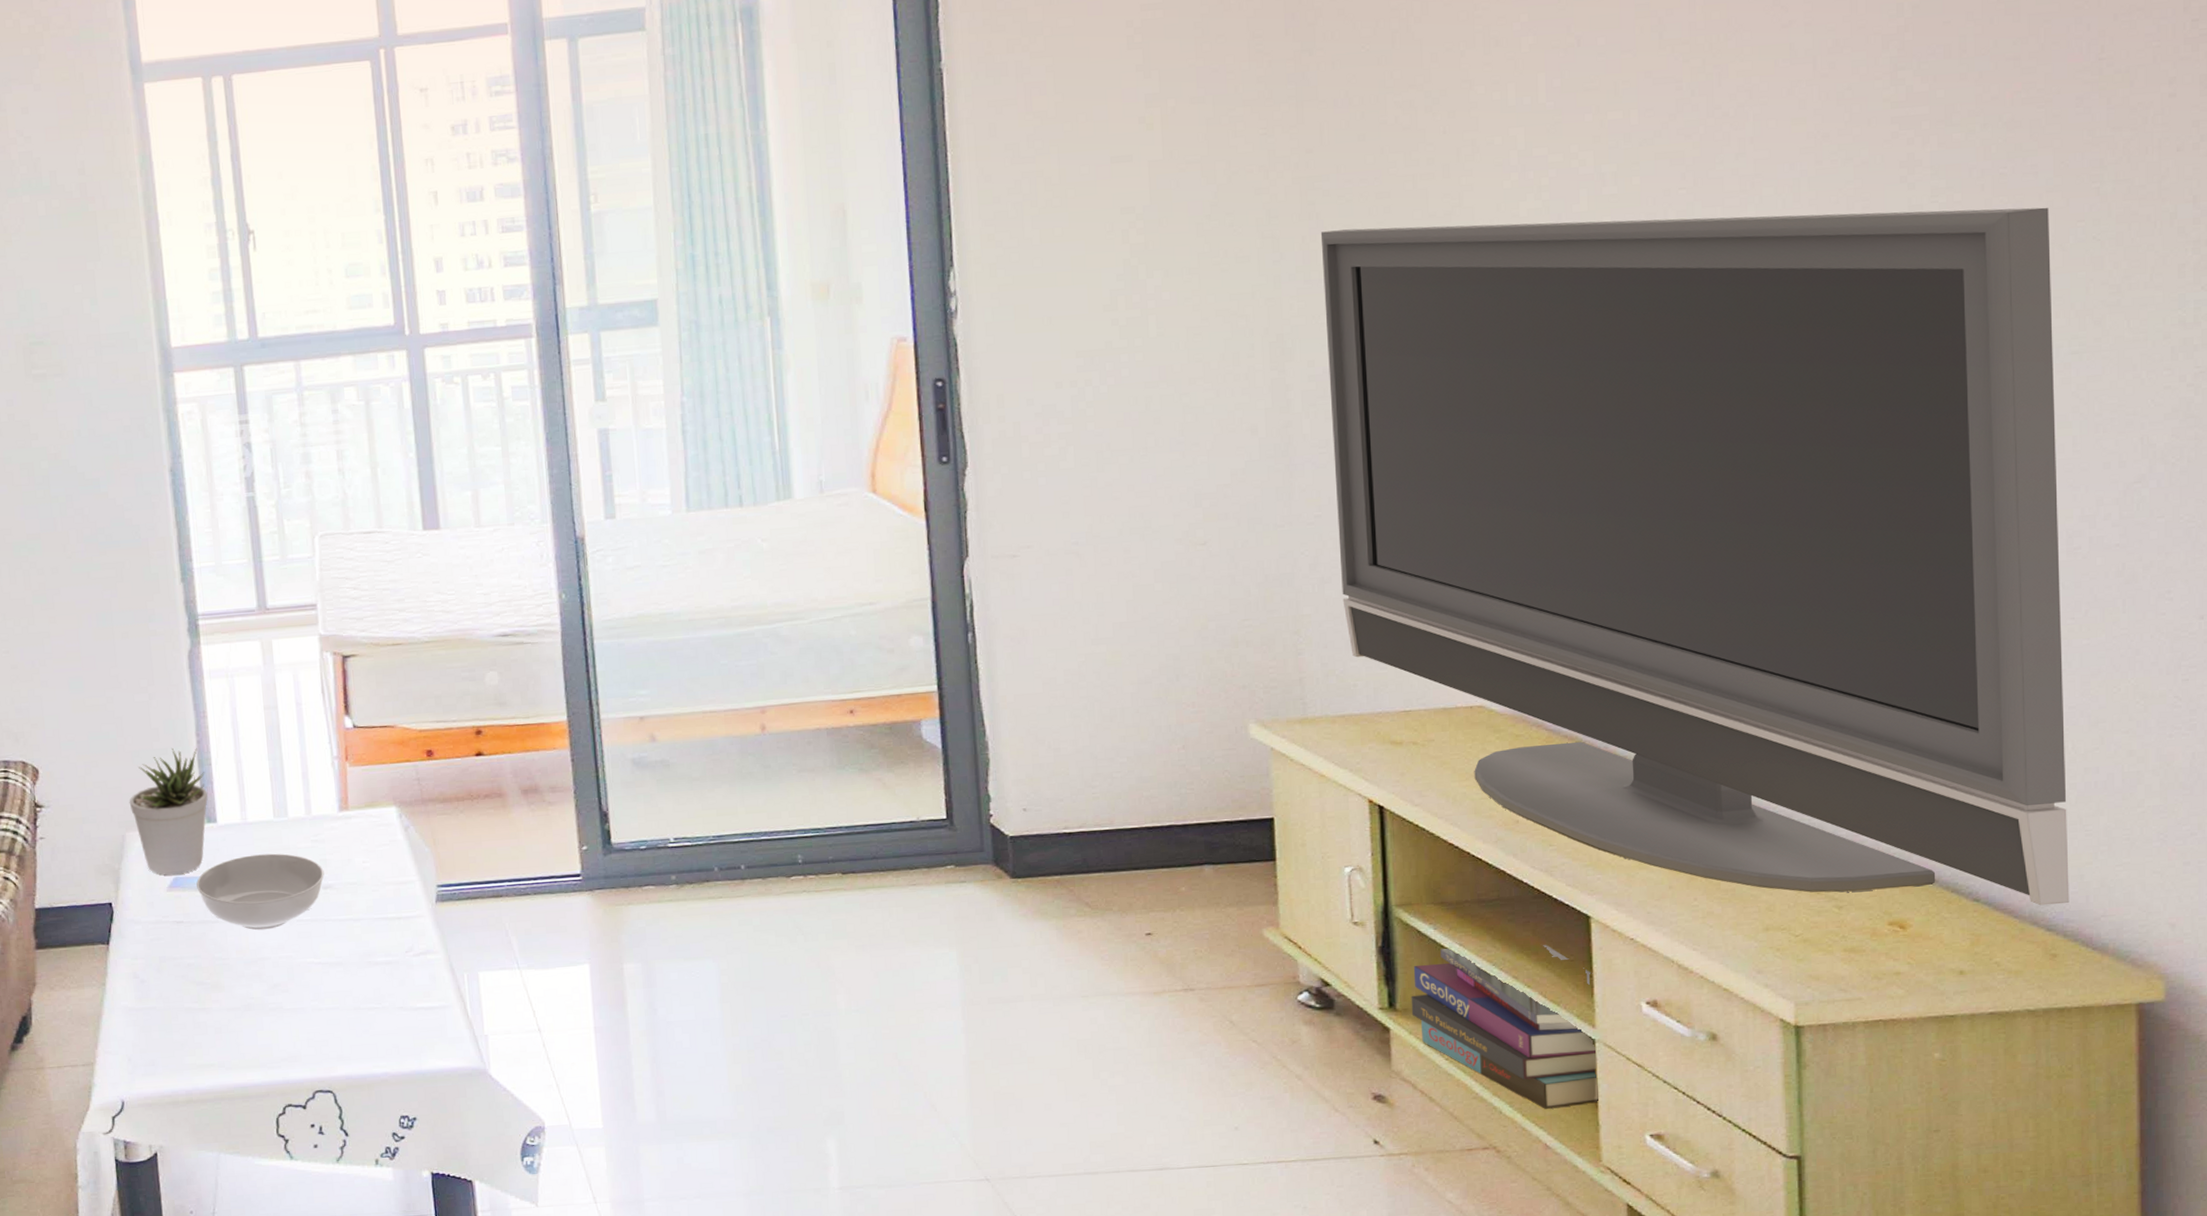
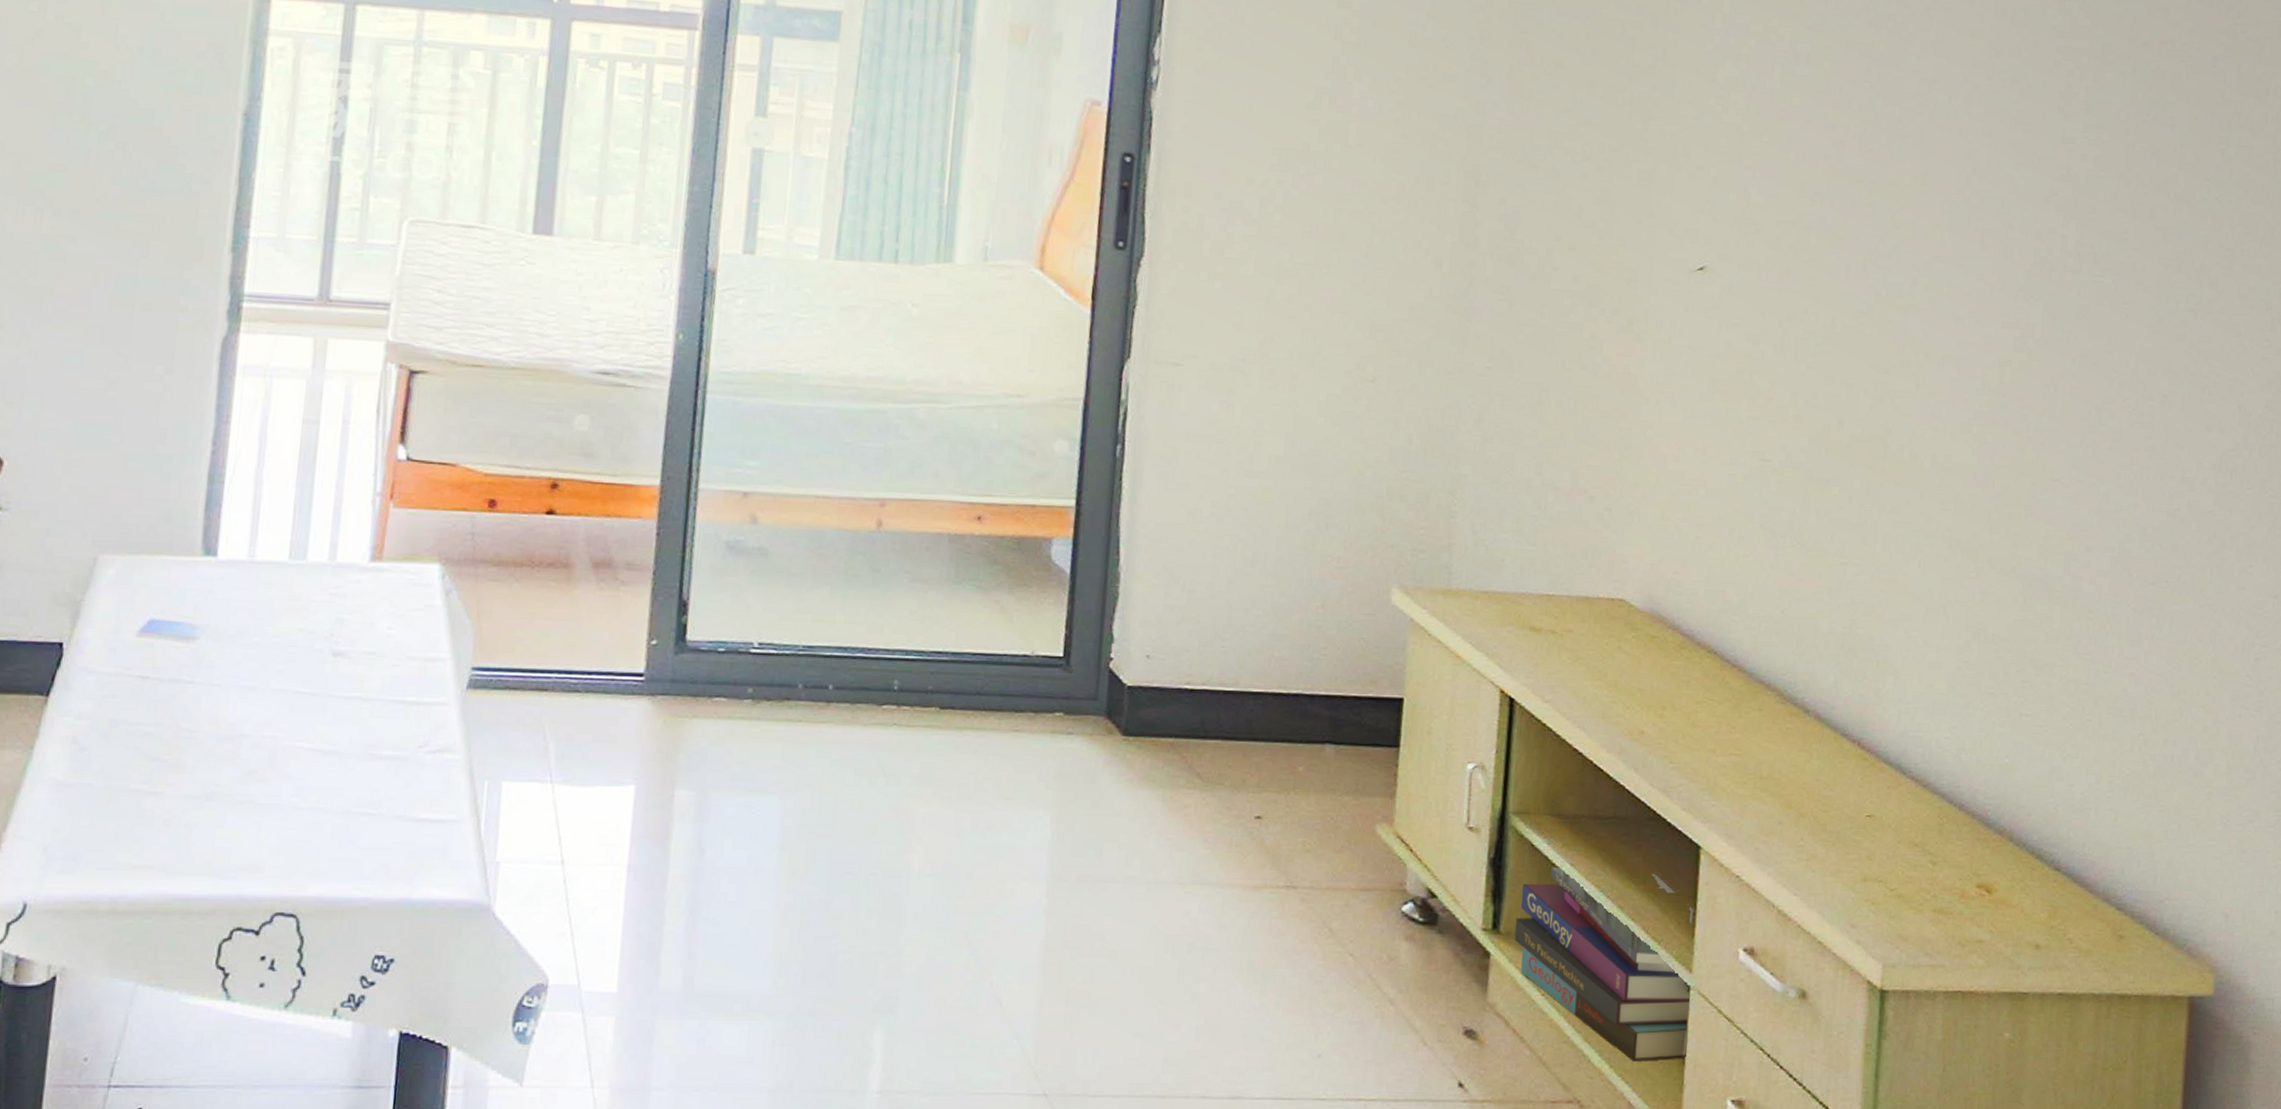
potted plant: present [129,748,208,875] -> none [111,456,215,617]
bowl: present [196,853,324,931] -> none [175,602,338,700]
television: present [1320,207,2070,906] -> none [1501,63,2181,883]

